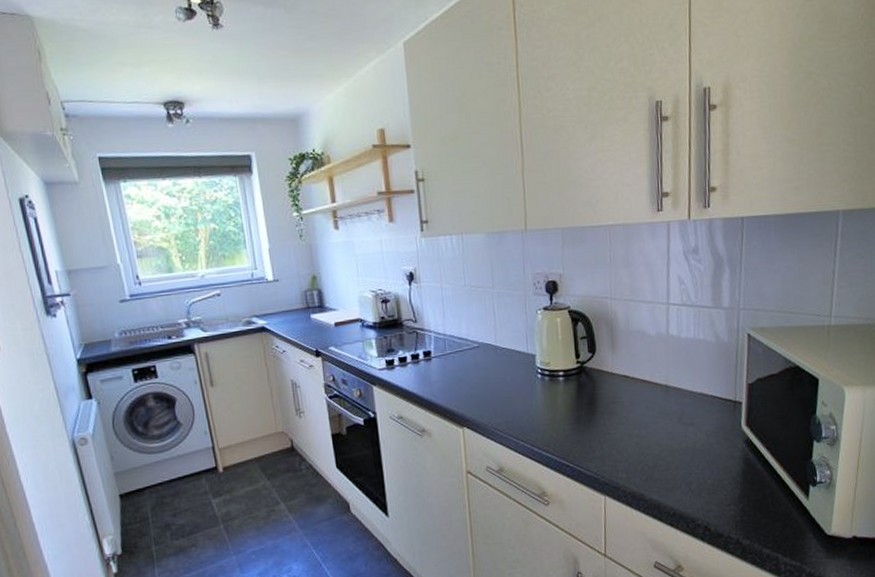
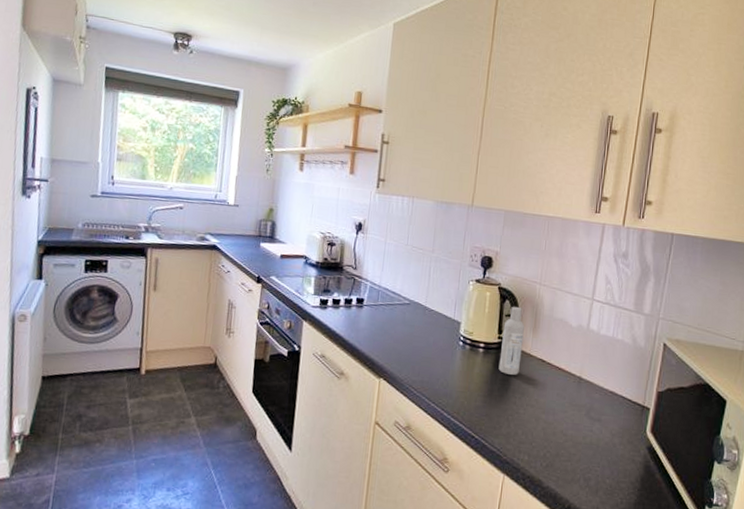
bottle: none [580,326,604,398] -> present [498,306,524,375]

